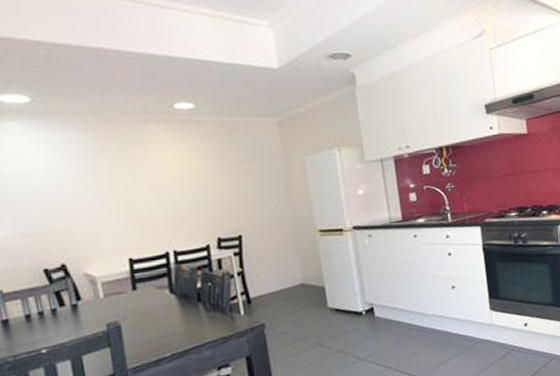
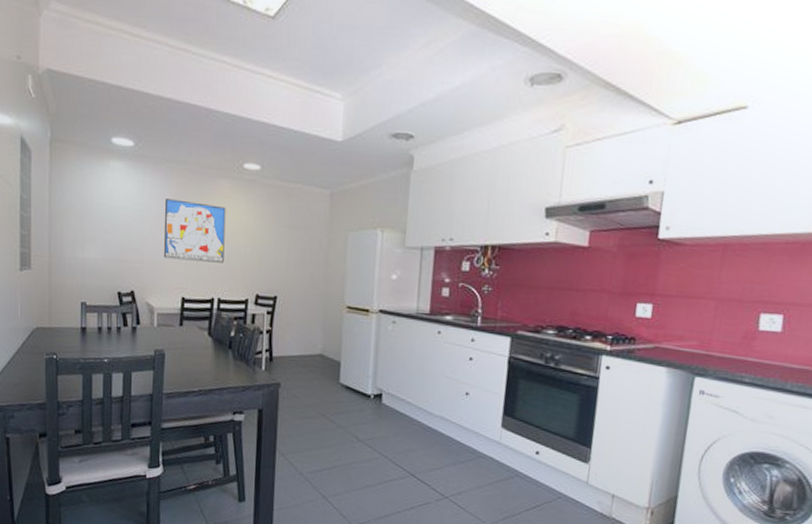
wall art: none [84,152,172,221] -> present [164,199,226,263]

